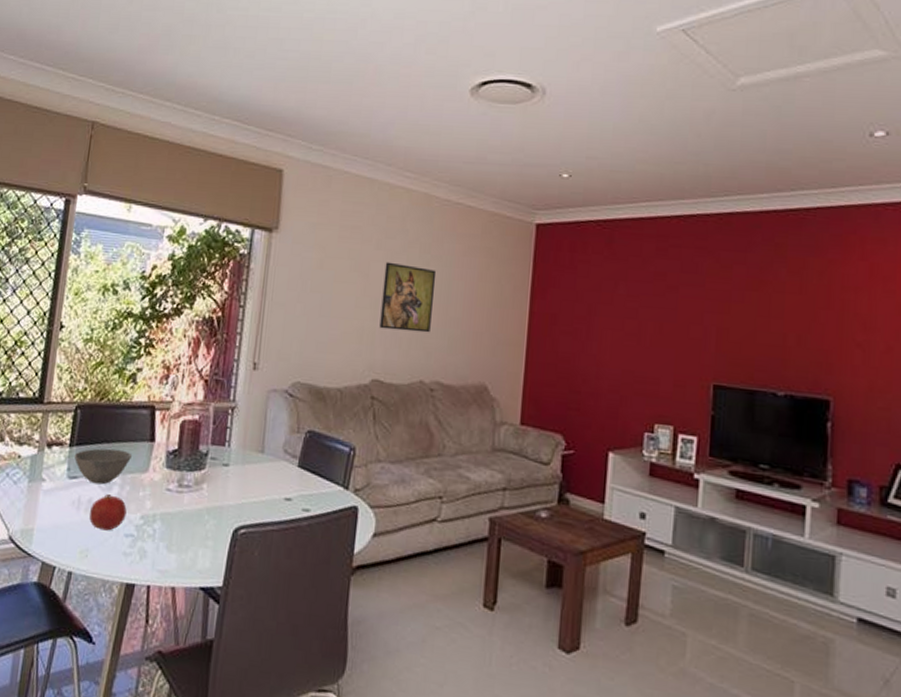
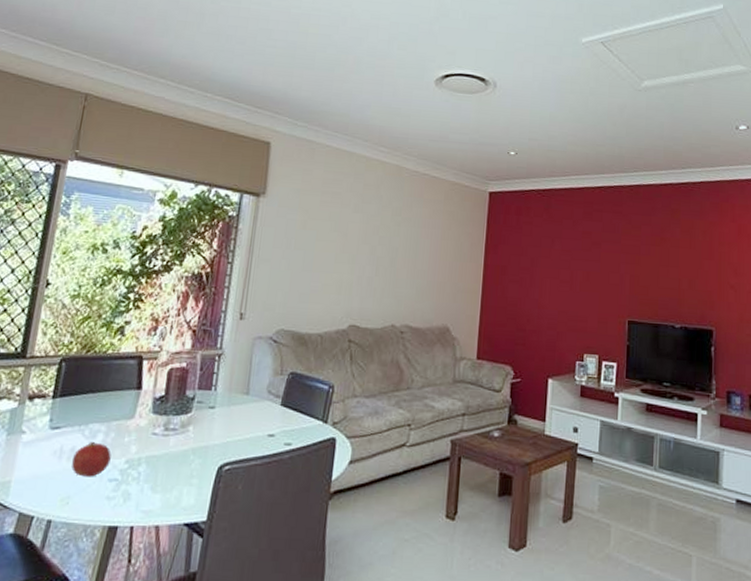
bowl: present [74,448,132,485] -> none [57,398,118,433]
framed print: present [379,262,437,333] -> none [356,223,407,284]

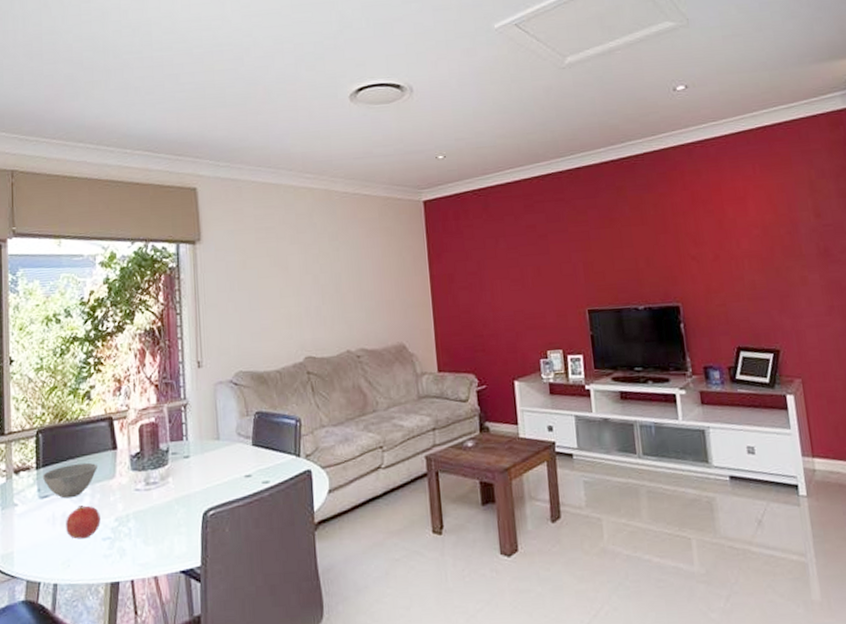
bowl: none [57,398,118,433] -> present [42,462,97,499]

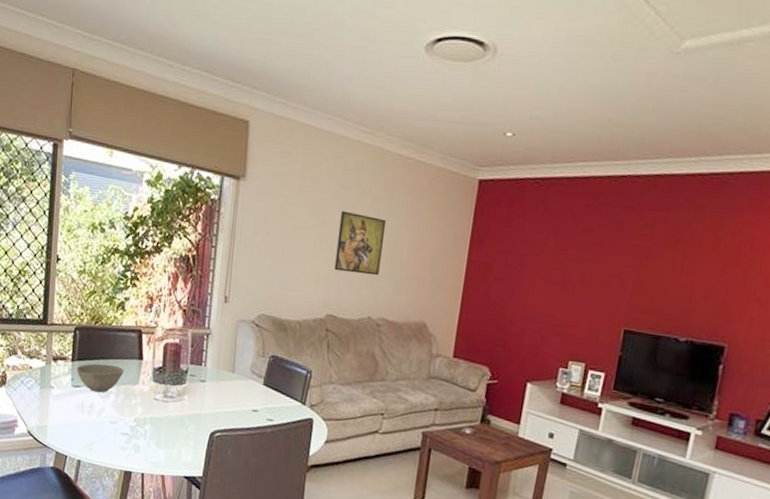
fruit: present [66,505,101,539] -> none [92,401,122,430]
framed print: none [300,253,349,312] -> present [334,210,387,276]

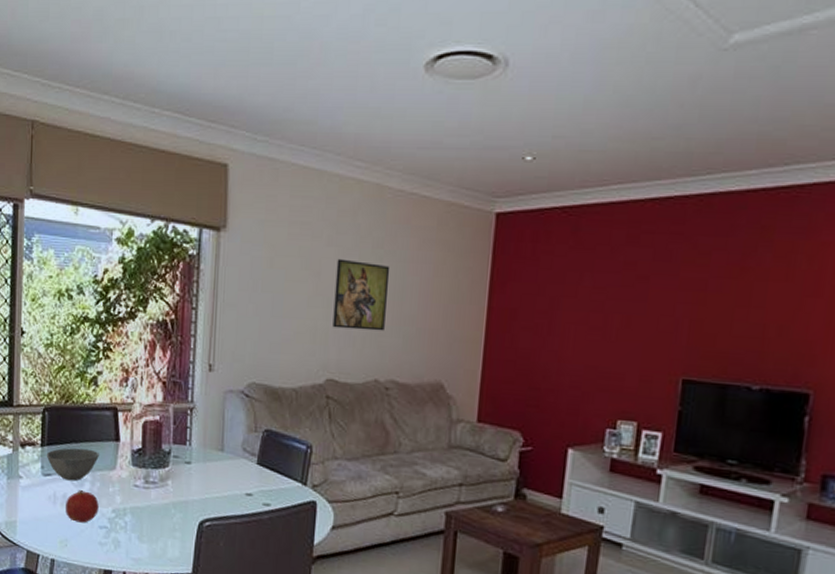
fruit: none [92,401,122,430] -> present [66,490,99,523]

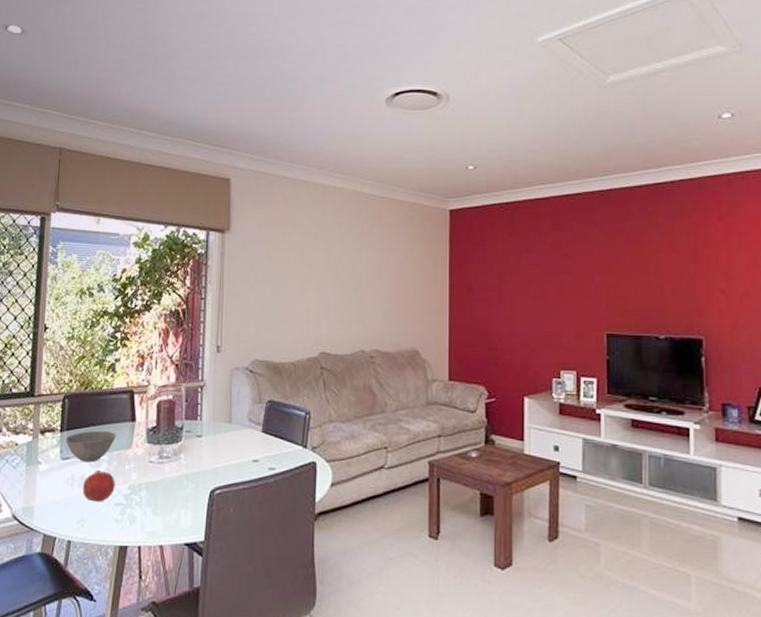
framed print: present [332,258,390,331] -> none [323,251,369,309]

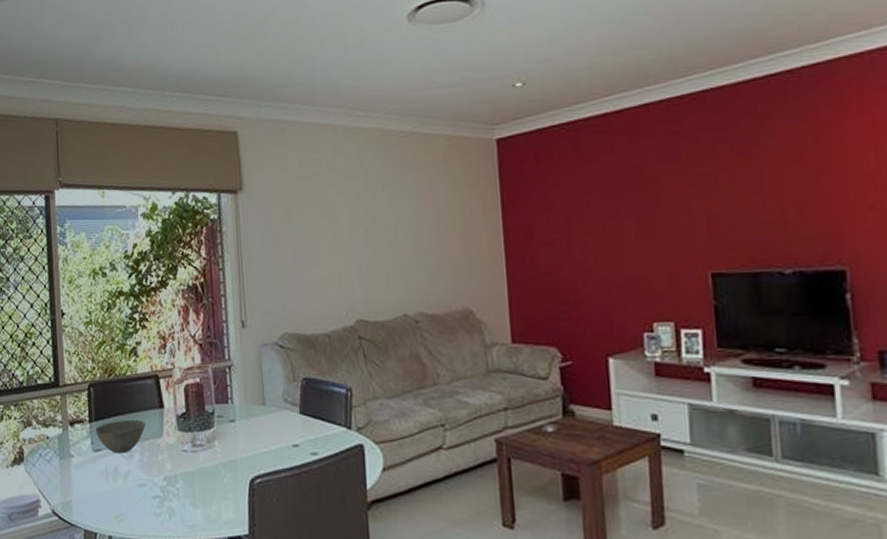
fruit: present [83,470,115,502] -> none [118,462,150,495]

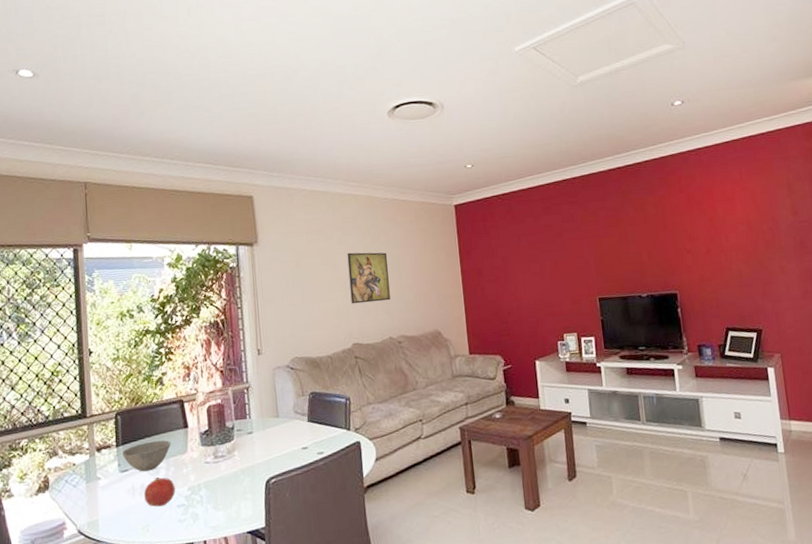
fruit: none [118,462,150,495] -> present [144,477,176,507]
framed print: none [351,202,406,270] -> present [347,252,391,304]

